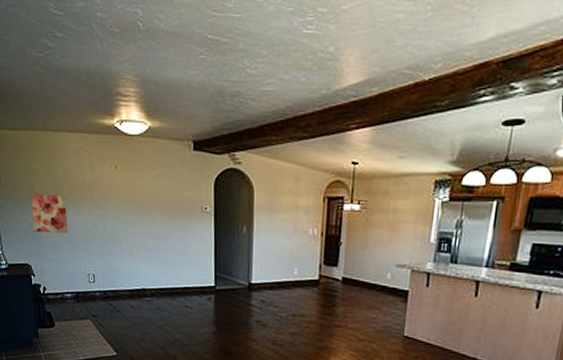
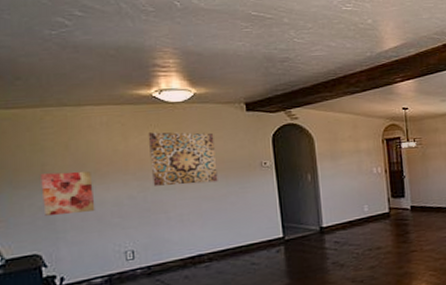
wall art: none [109,164,164,221] -> present [148,132,218,186]

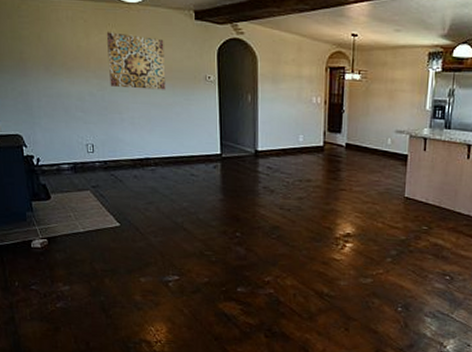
wall art: present [41,171,95,217] -> none [20,61,63,102]

